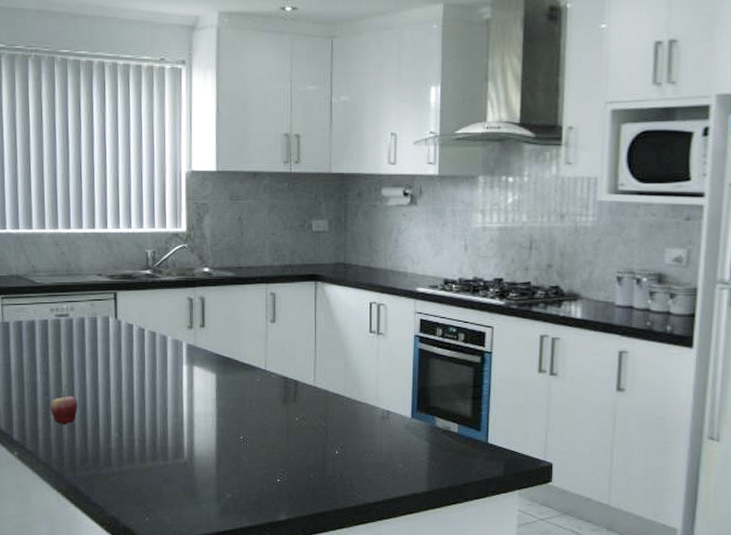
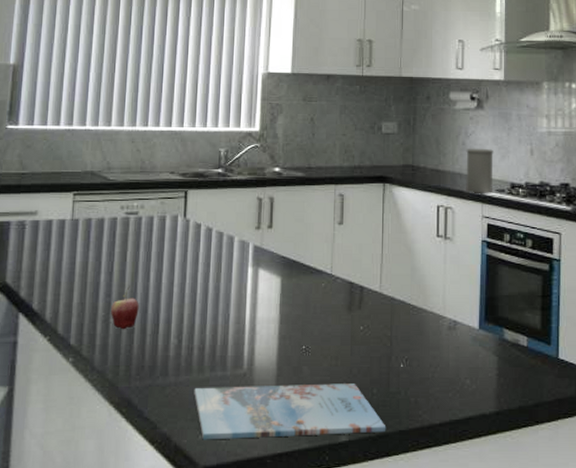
magazine: none [138,469,323,521] -> present [194,383,386,440]
canister: none [399,244,427,291] -> present [466,148,493,195]

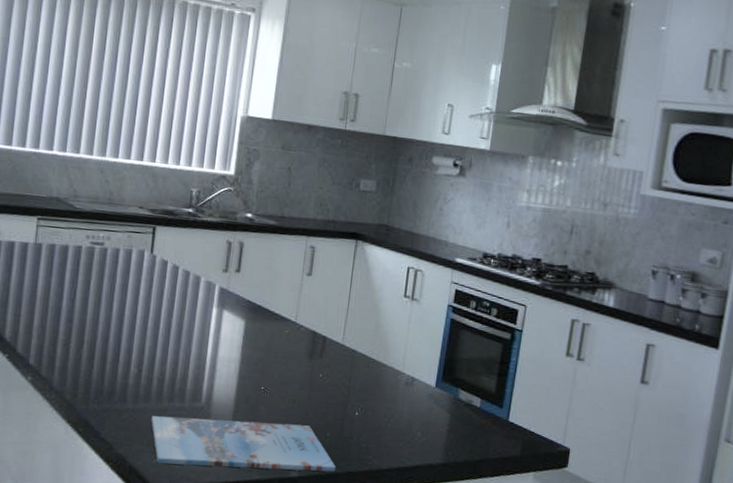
fruit: present [110,285,139,330] -> none [71,313,101,355]
canister: present [466,148,493,195] -> none [438,214,470,261]

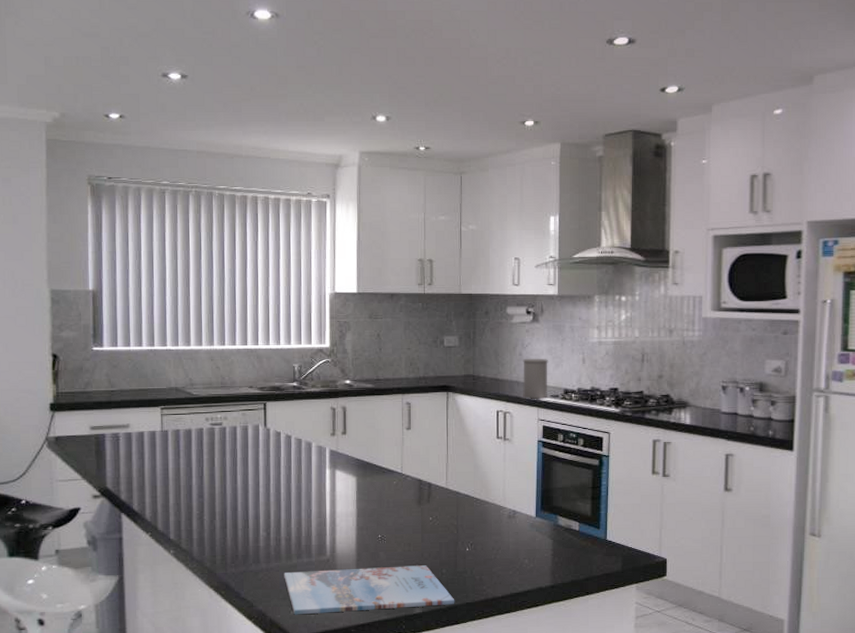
canister: none [438,214,470,261] -> present [523,358,548,400]

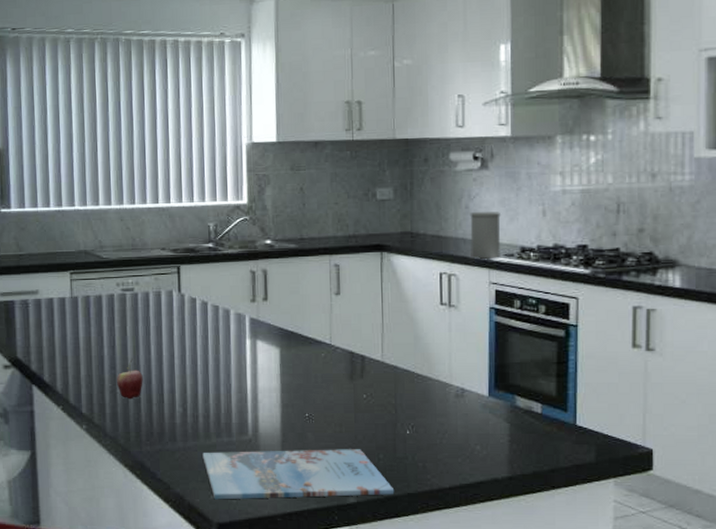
fruit: none [203,487,230,526] -> present [116,358,143,400]

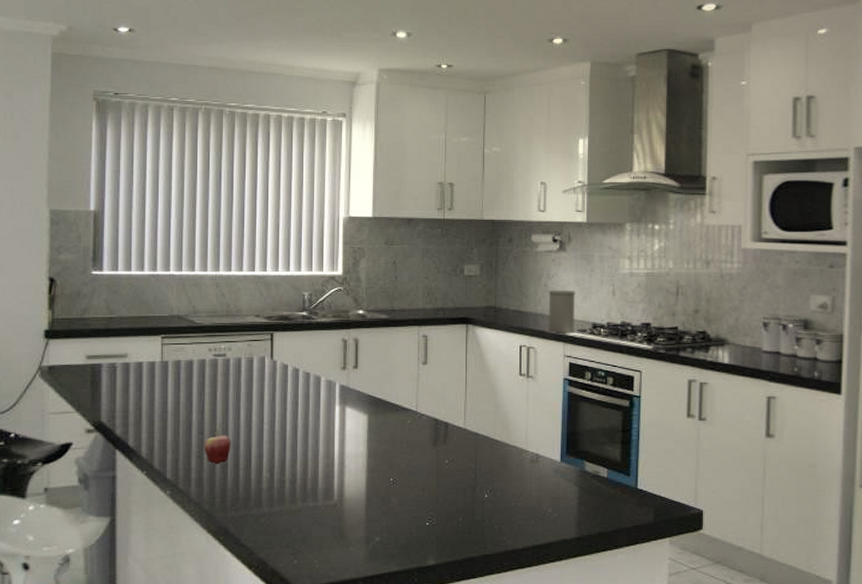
magazine: present [202,449,395,500] -> none [287,513,472,564]

